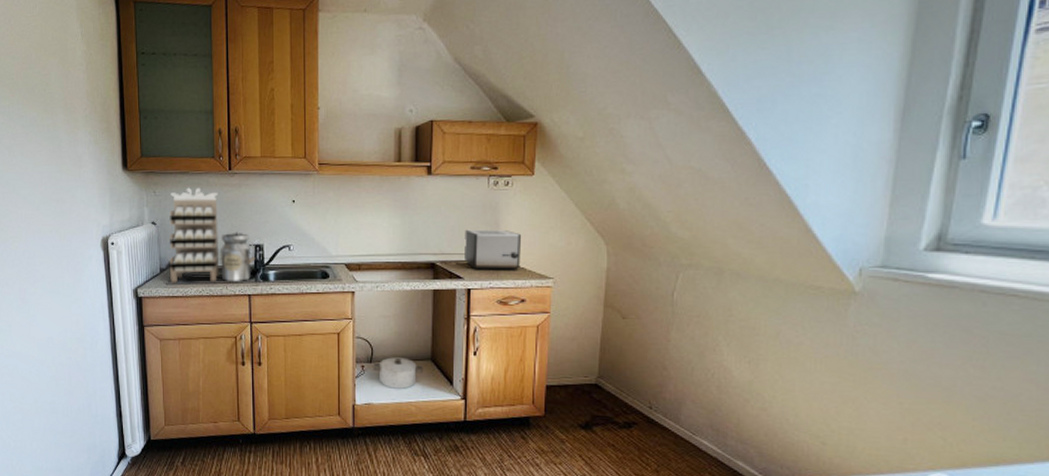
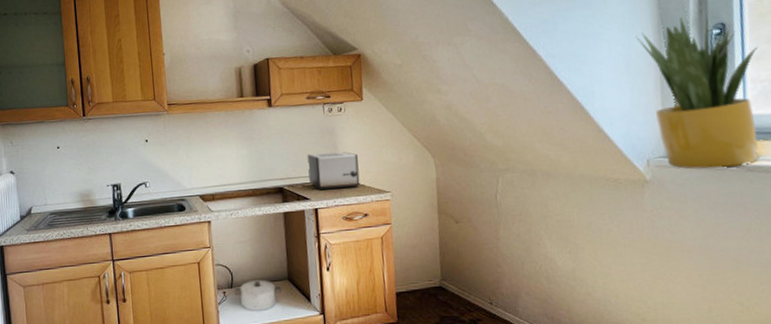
spice rack: present [169,187,256,283] -> none [27,134,114,229]
planter: none [871,104,1027,286] -> present [635,18,759,169]

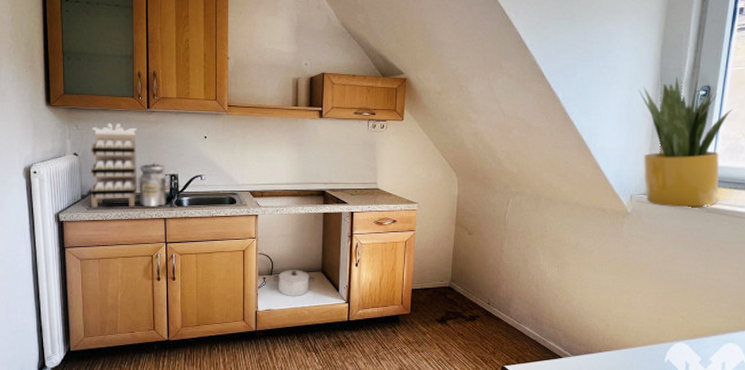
spice rack: none [27,134,114,229] -> present [90,123,171,209]
toaster: present [307,151,360,191] -> none [349,163,394,197]

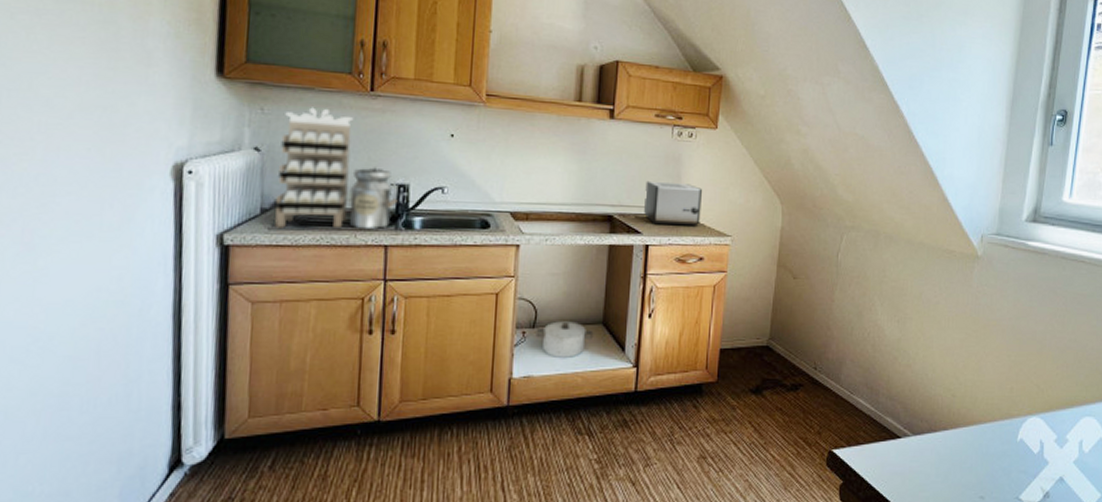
toaster: none [349,163,394,197] -> present [644,180,703,226]
planter: present [638,78,733,208] -> none [991,98,1090,253]

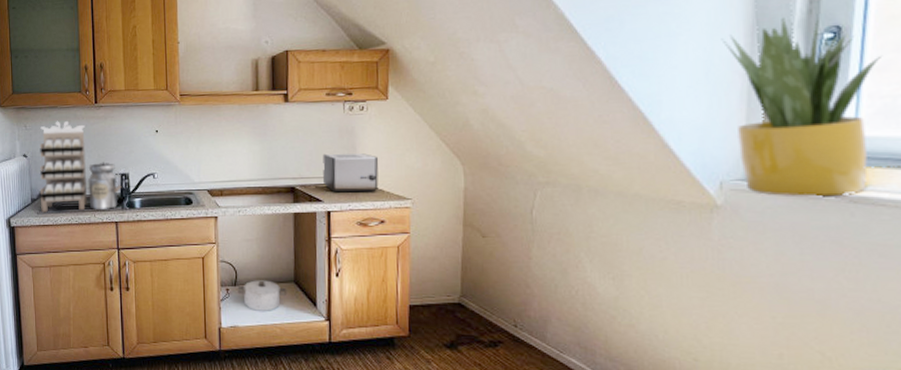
planter: none [991,98,1090,253] -> present [721,18,883,197]

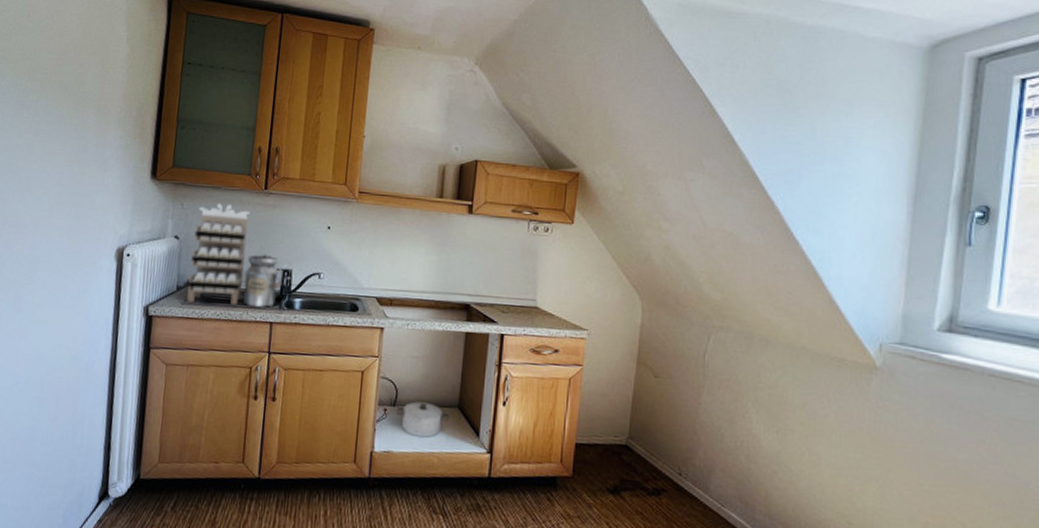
toaster: present [322,153,379,193] -> none [500,272,559,319]
planter: present [721,18,883,197] -> none [887,193,1023,369]

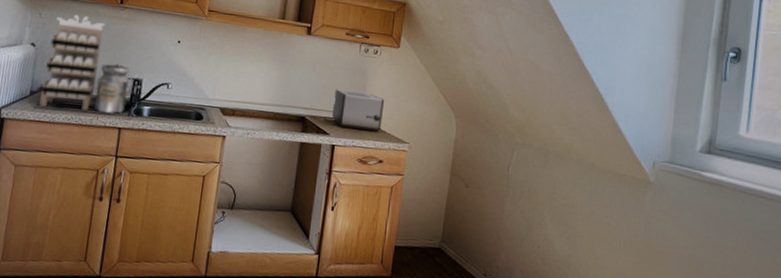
cooking pot: present [396,401,450,438] -> none [233,205,283,239]
toaster: none [500,272,559,319] -> present [332,89,385,132]

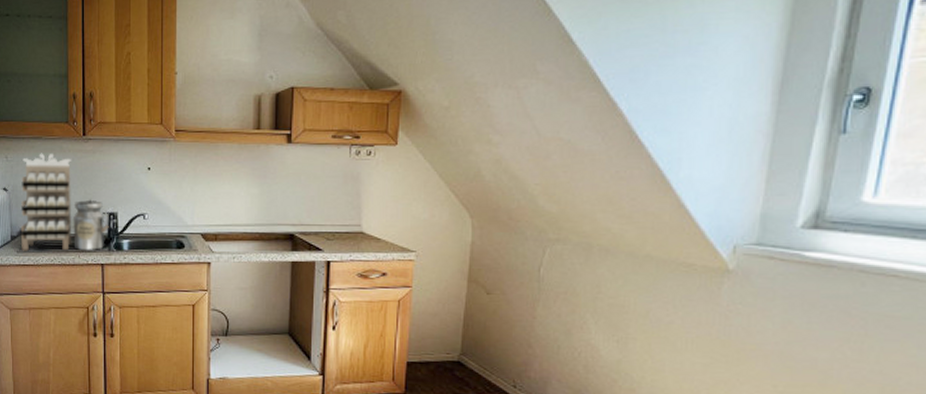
toaster: present [332,89,385,132] -> none [324,200,384,243]

